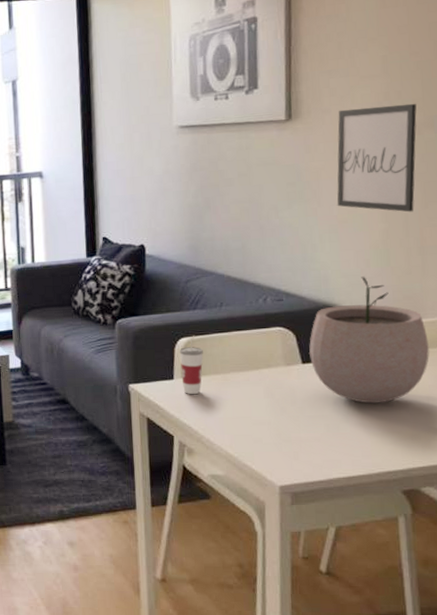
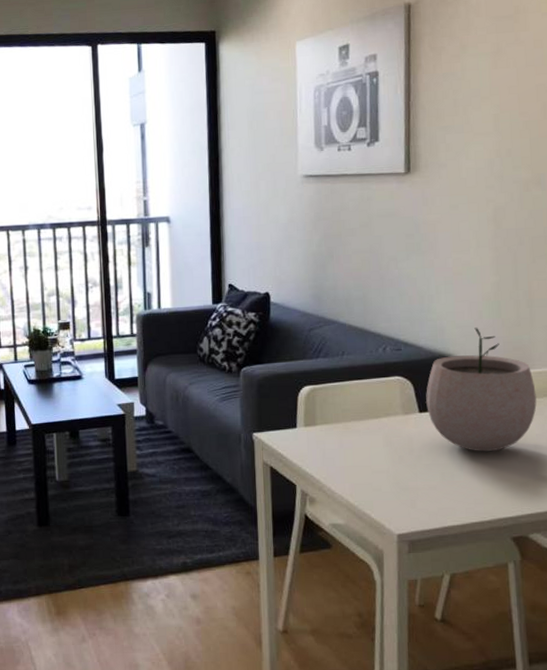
cup: present [179,336,204,394] -> none [302,384,326,443]
wall art: present [337,103,417,212] -> none [452,161,525,266]

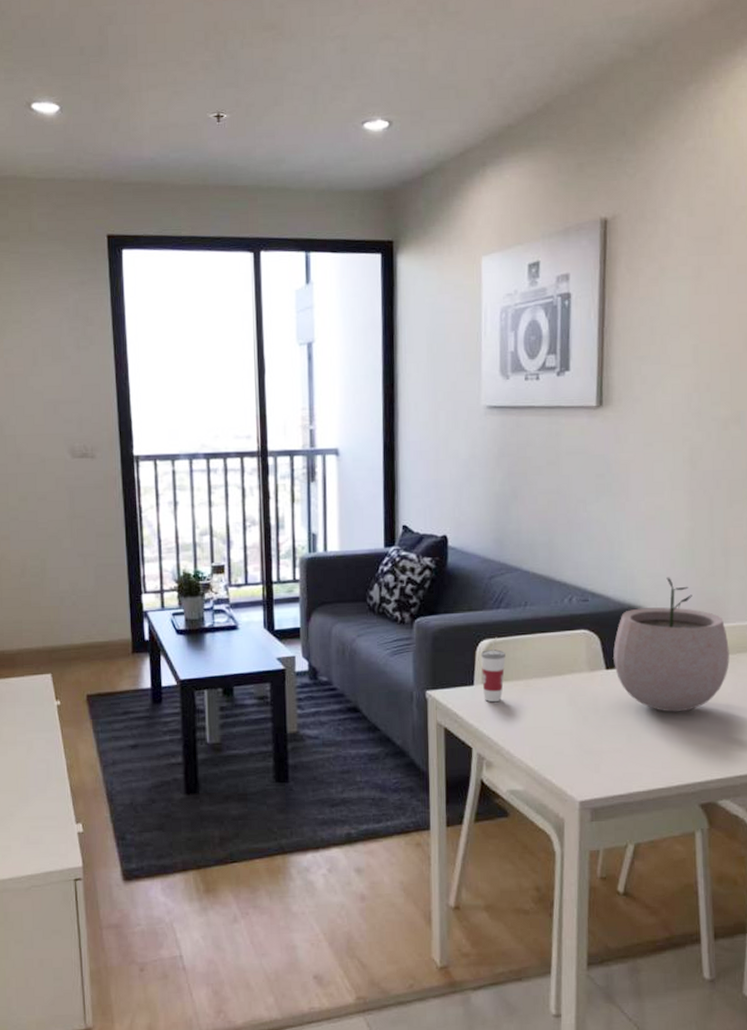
cup: none [302,384,326,443] -> present [480,637,506,702]

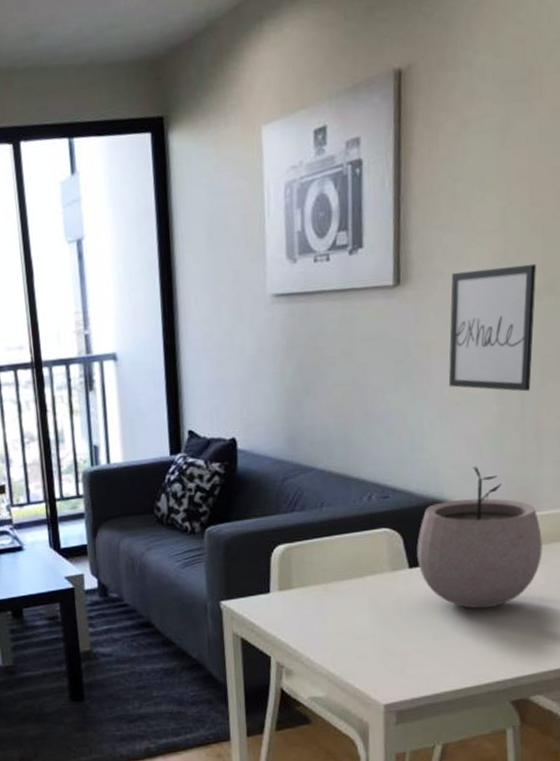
cup: present [480,637,506,702] -> none [275,542,303,609]
wall art: none [645,397,724,511] -> present [448,263,536,392]

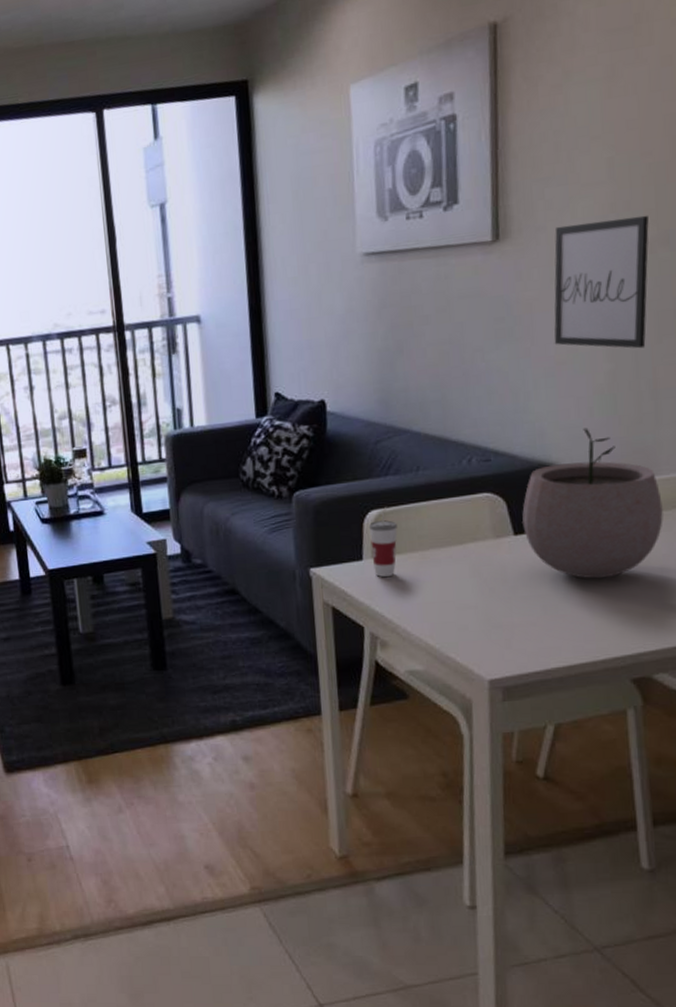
cup: none [275,542,303,609] -> present [368,507,398,577]

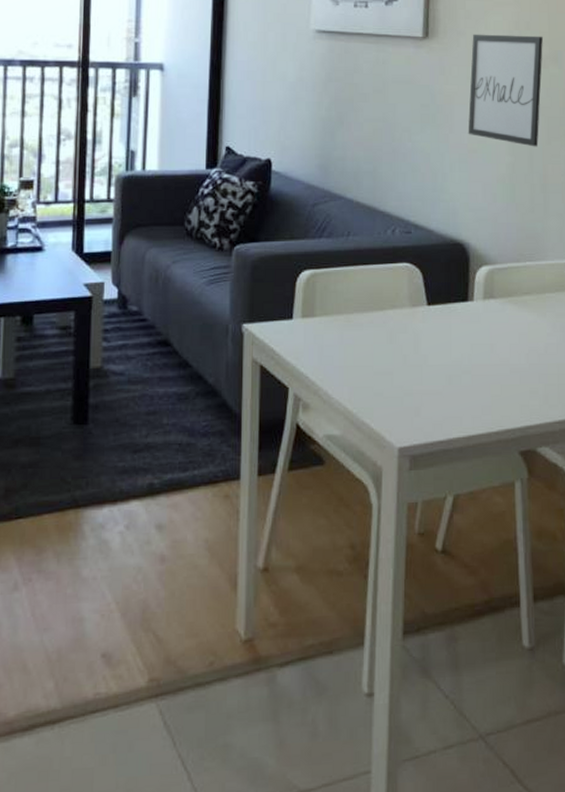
cup: present [368,507,398,577] -> none [300,268,326,337]
plant pot: present [522,428,663,579] -> none [435,211,548,352]

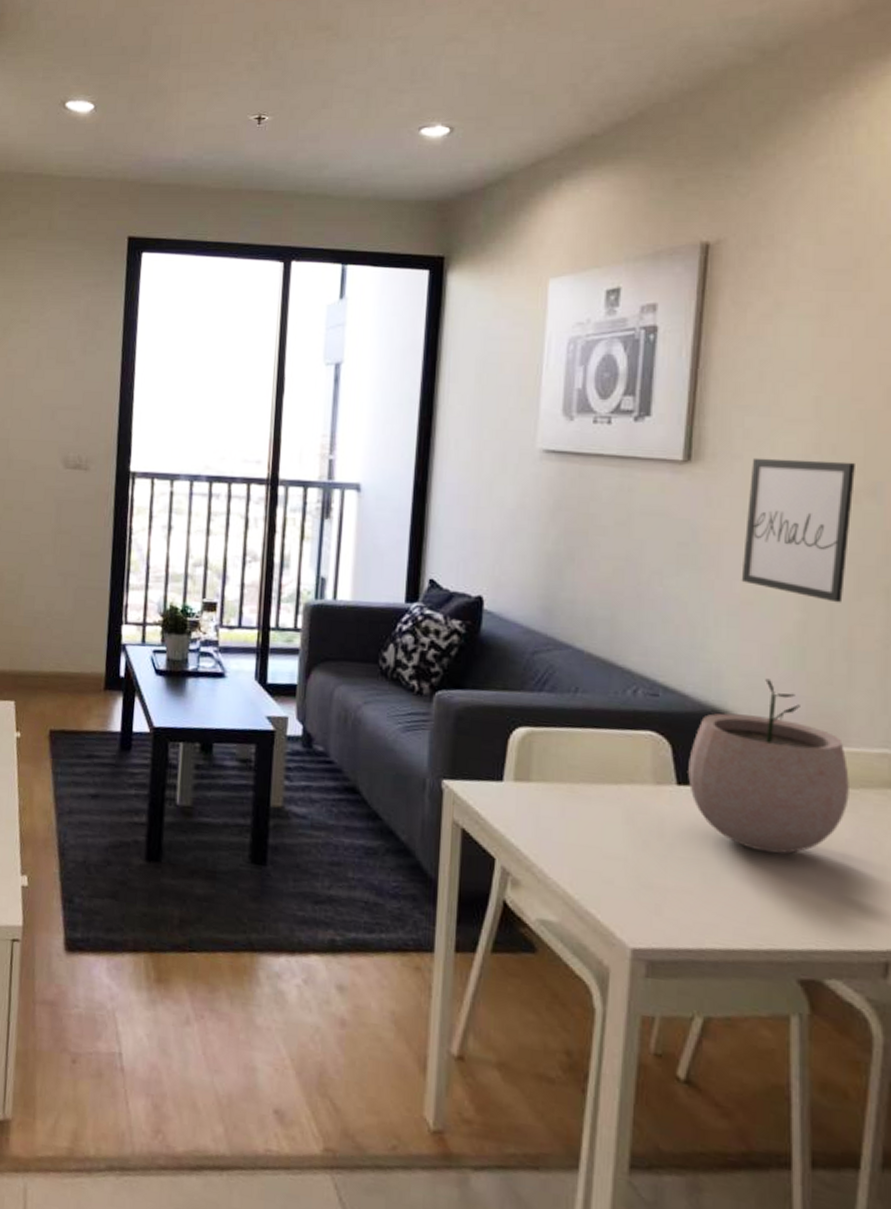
plant pot: none [435,211,548,352] -> present [688,678,849,854]

